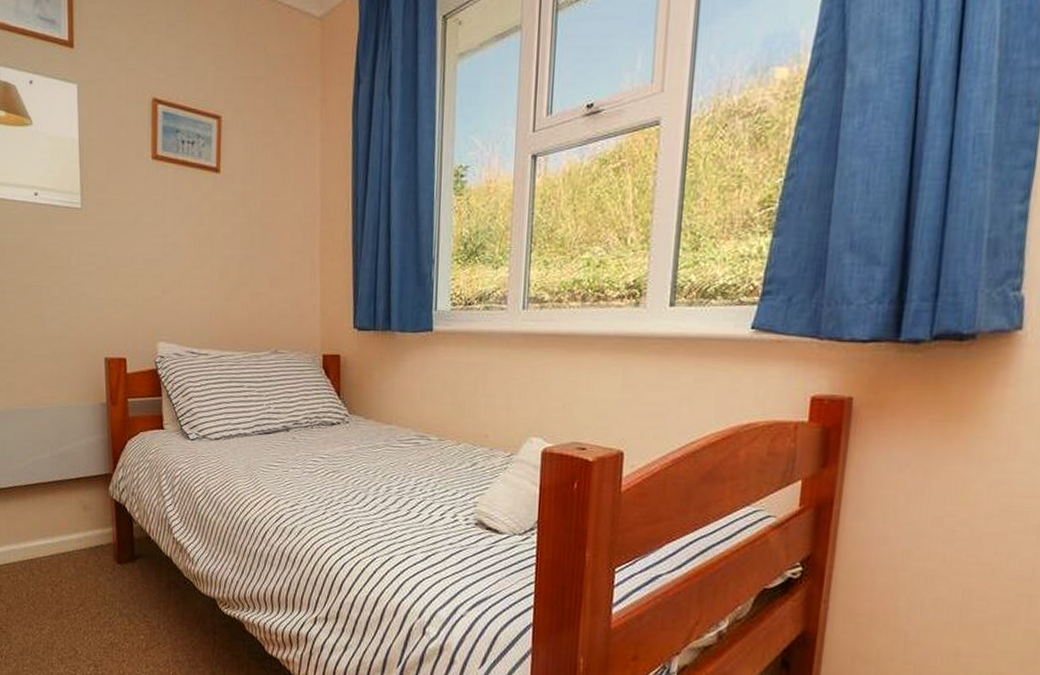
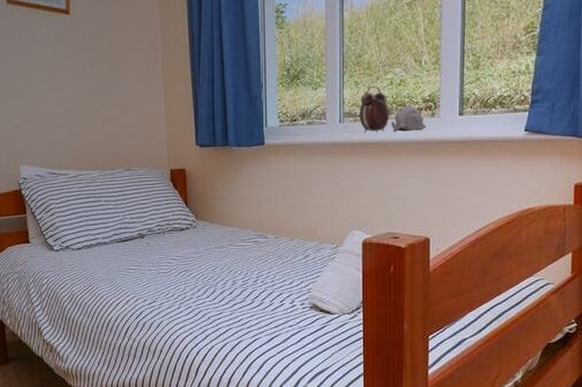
alarm clock: none [546,266,584,324] -> present [359,85,390,134]
seashell: none [585,289,628,324] -> present [391,103,426,133]

